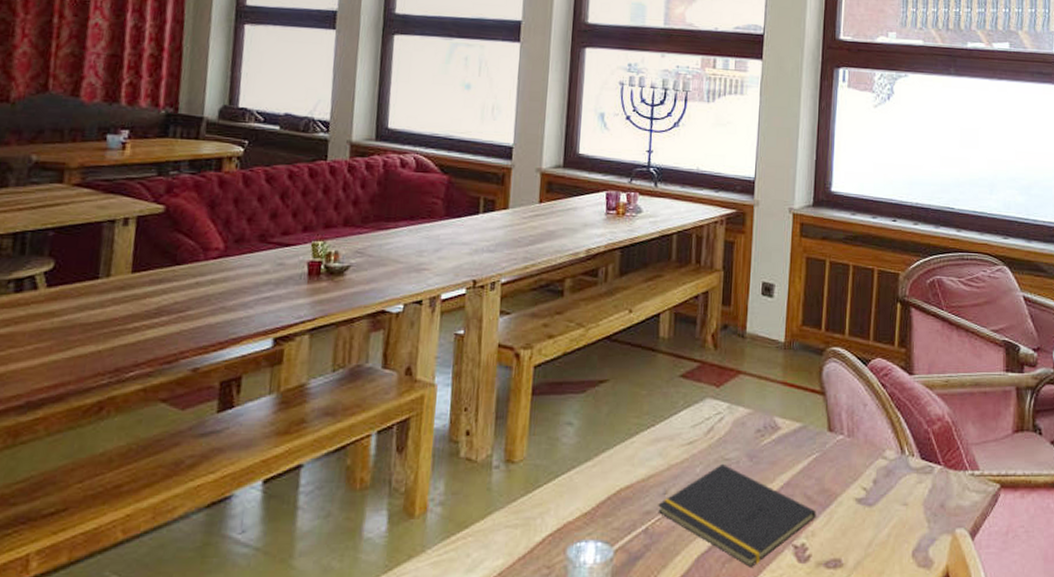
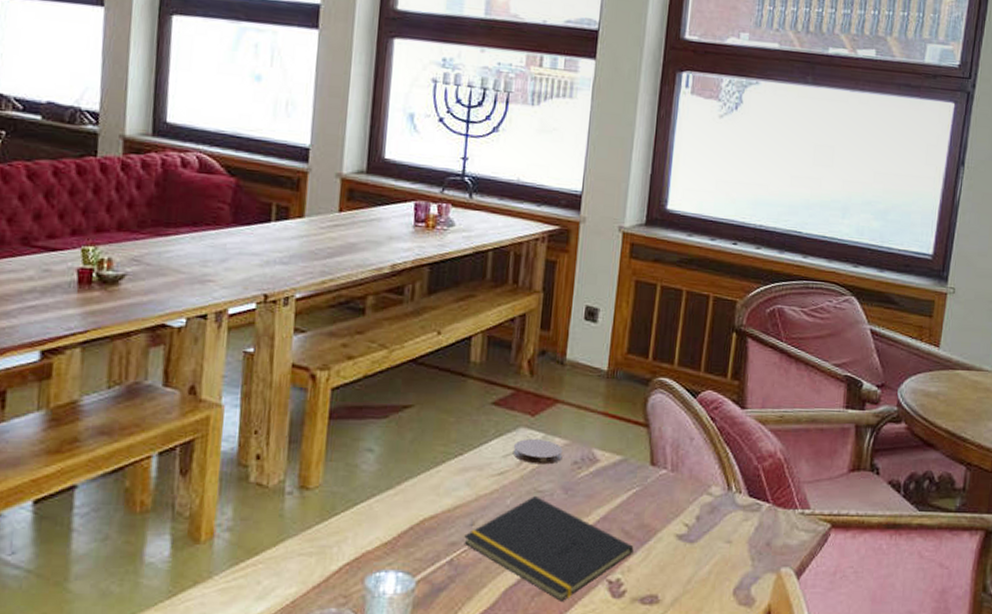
coaster: none [700,409,747,433] -> present [512,439,563,465]

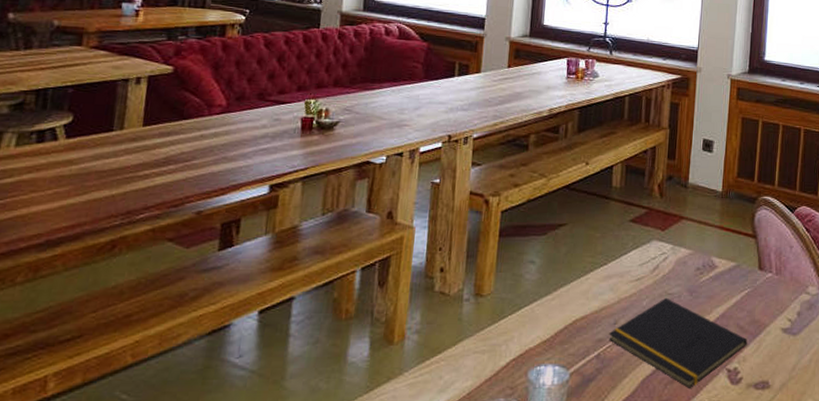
coaster: present [512,439,563,465] -> none [647,250,688,271]

